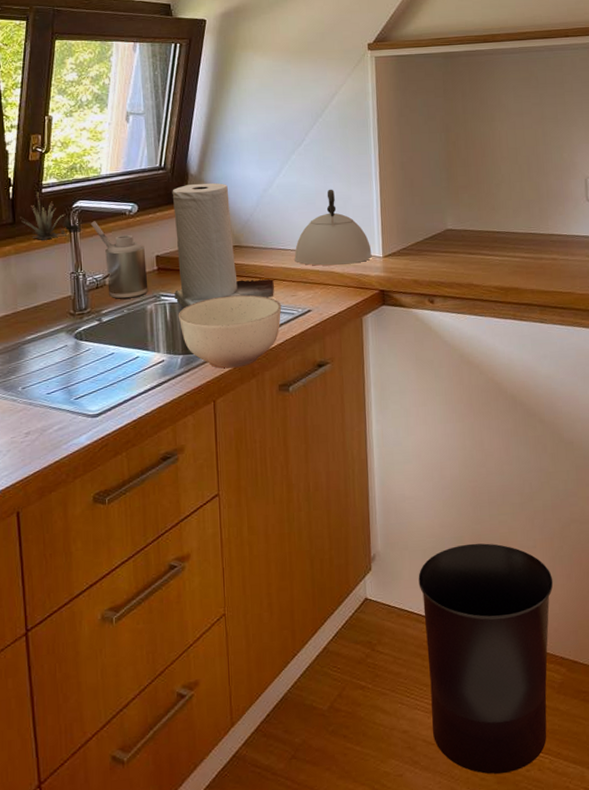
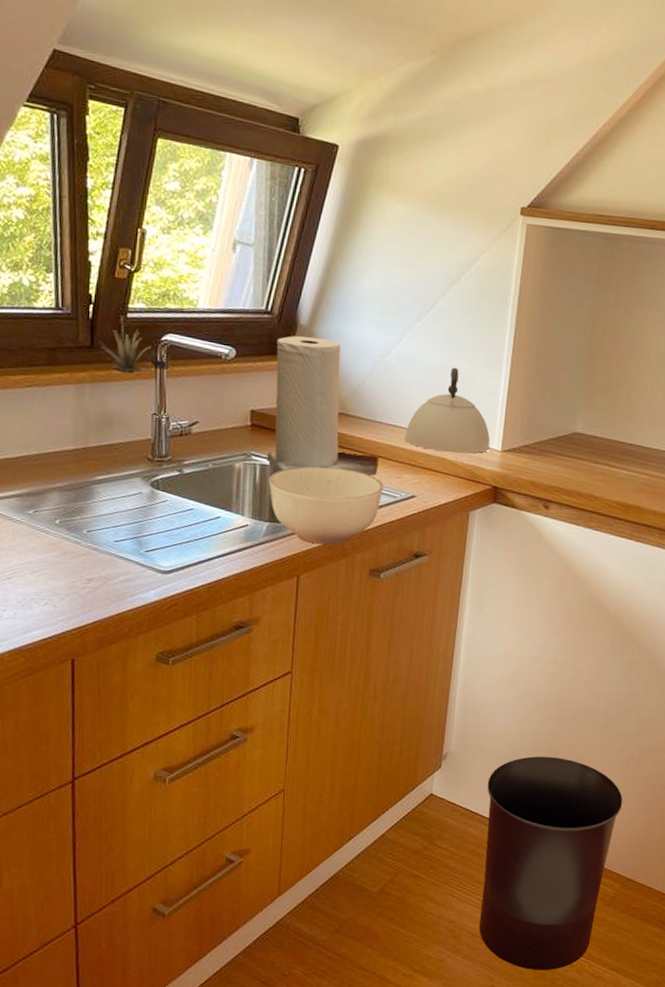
soap dispenser: present [90,221,148,299] -> none [180,359,240,453]

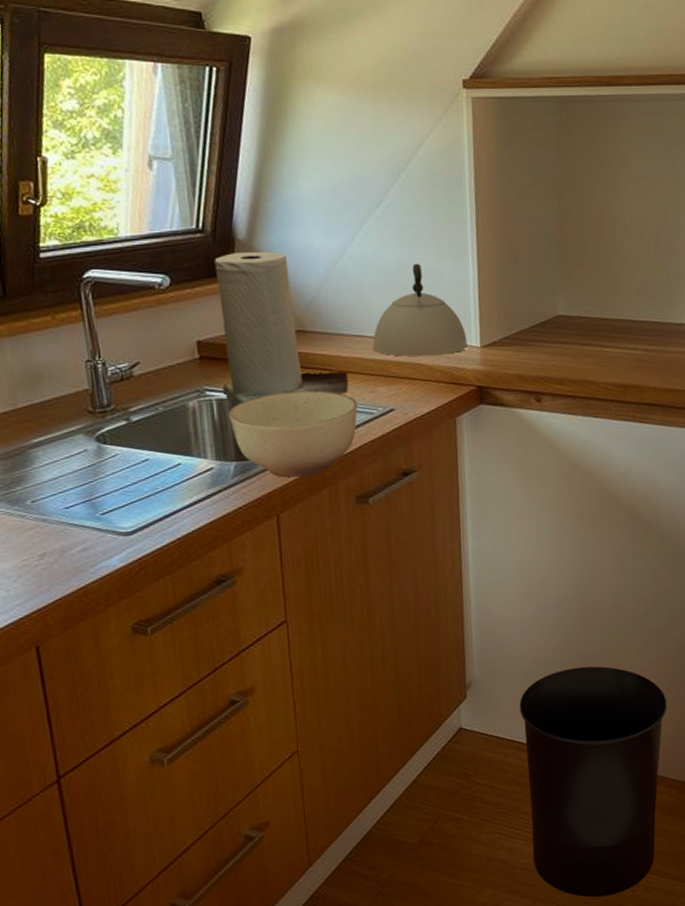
succulent plant: present [98,316,171,372] -> none [11,257,99,319]

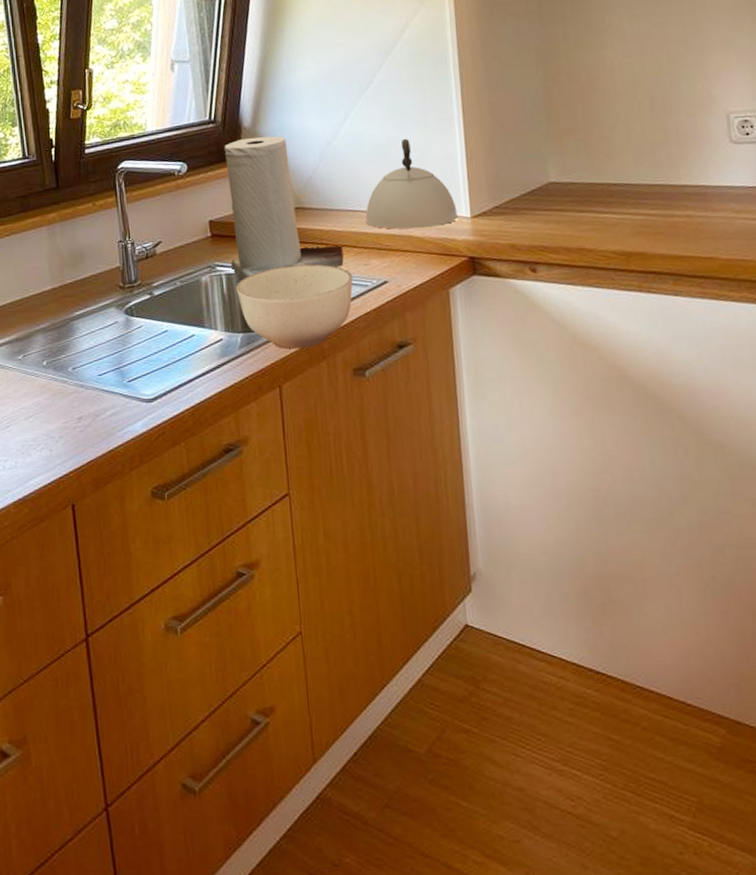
waste bin: present [519,666,667,897] -> none [529,566,705,852]

